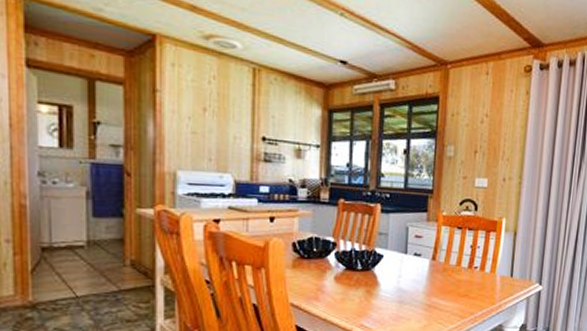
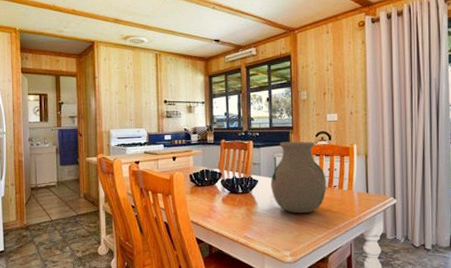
vase: none [398,208,467,299] -> present [270,141,327,214]

